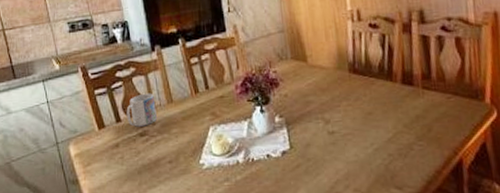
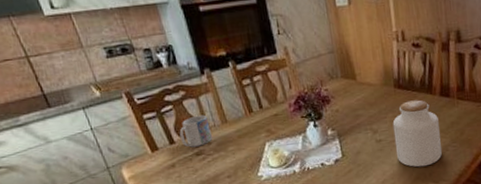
jar: none [347,87,406,168] -> present [392,100,442,167]

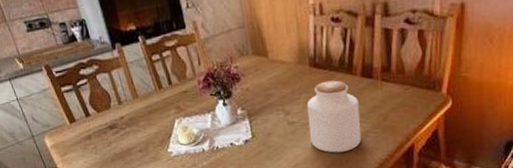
mug: present [179,114,213,148] -> none [94,89,125,121]

